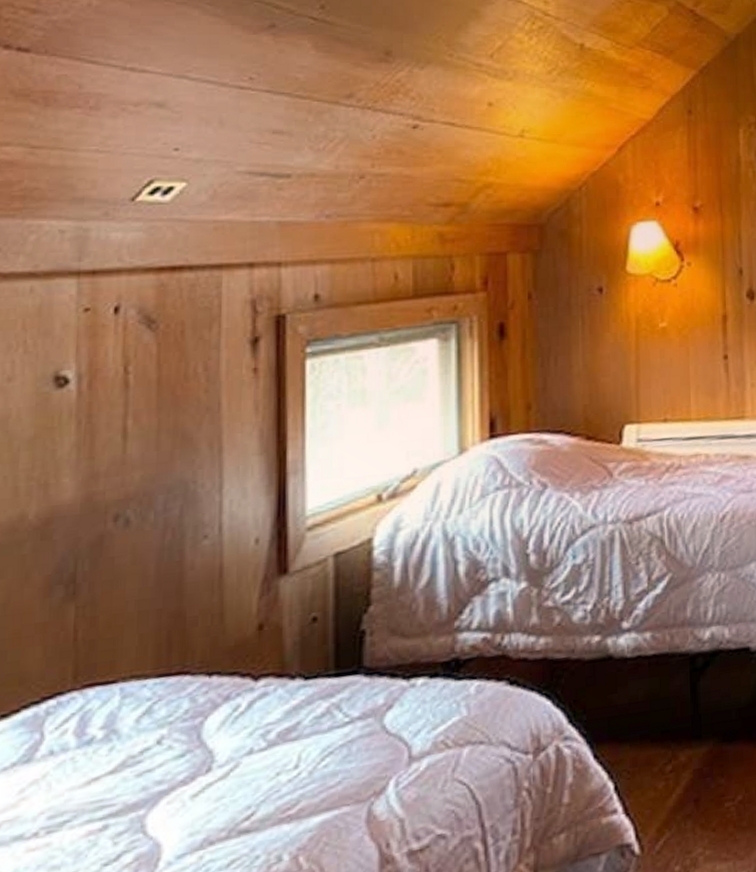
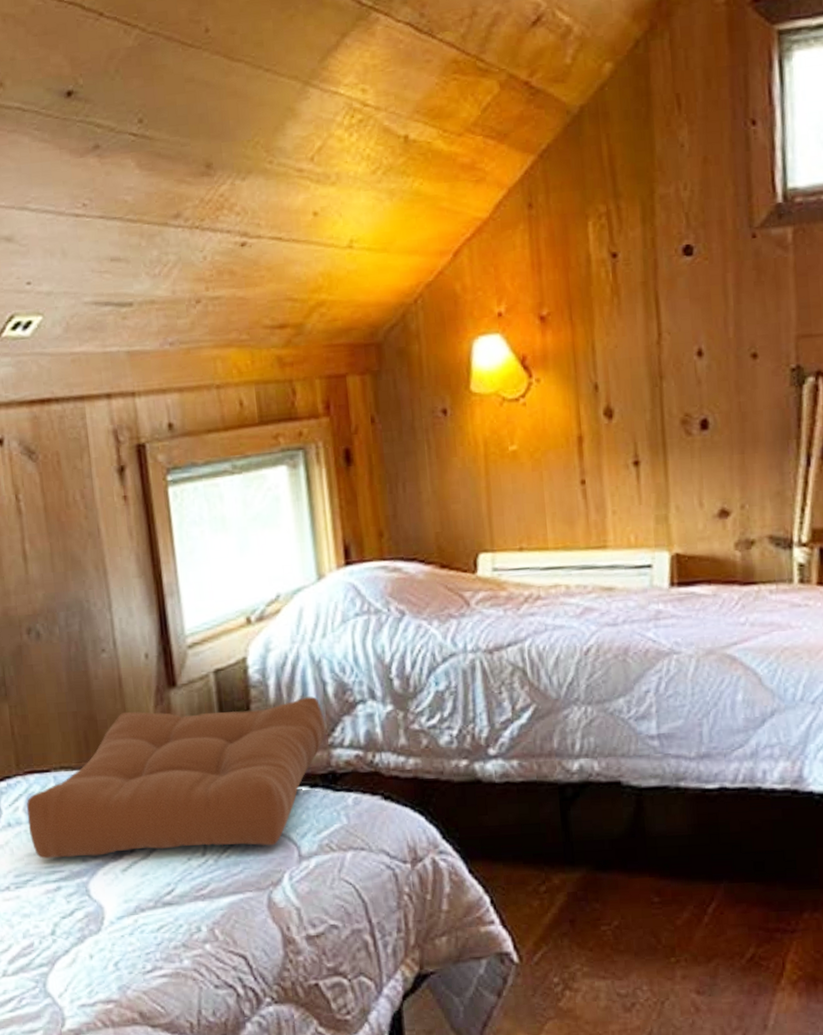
seat cushion: none [76,577,453,792] -> present [26,696,326,859]

